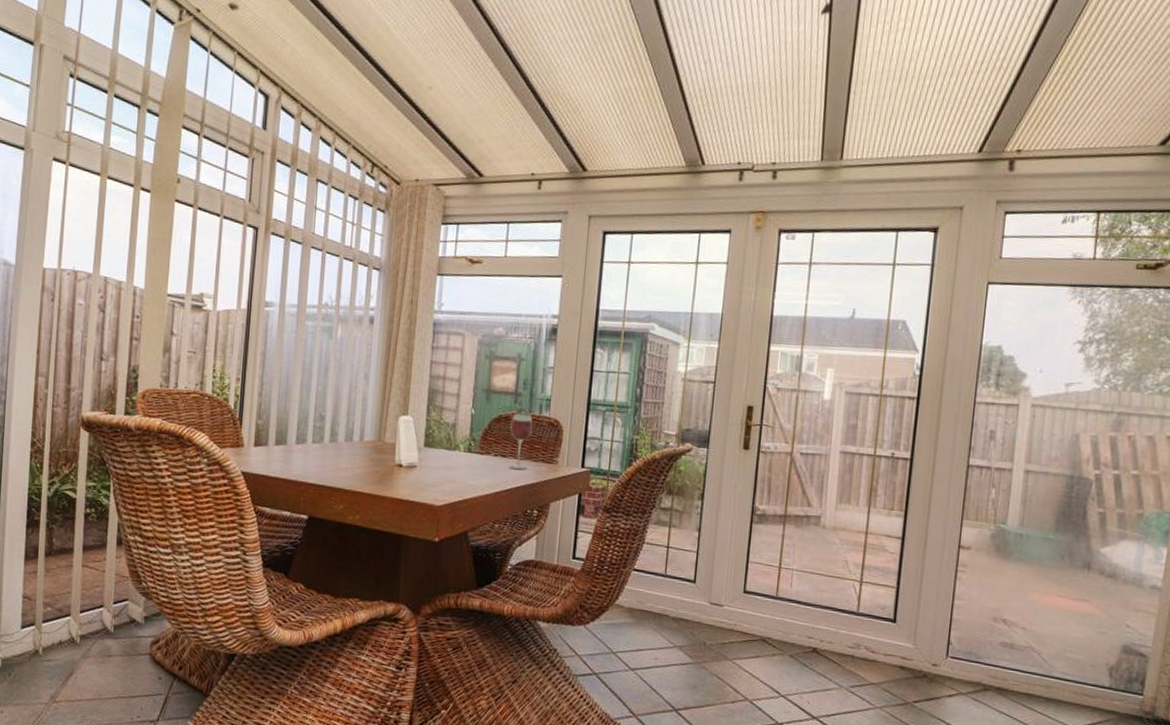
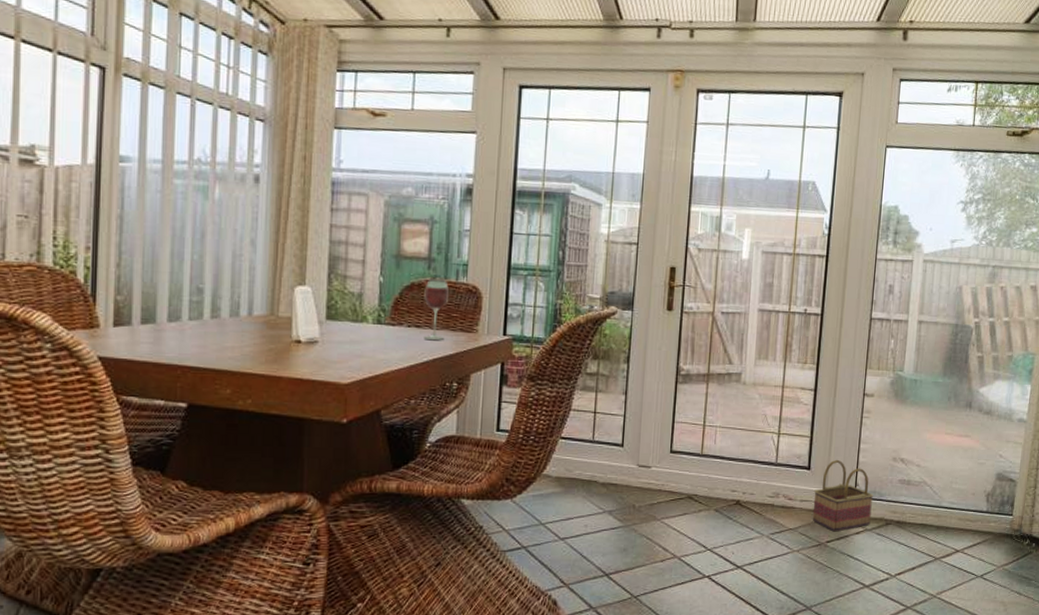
basket: none [897,614,970,692] -> present [812,459,874,532]

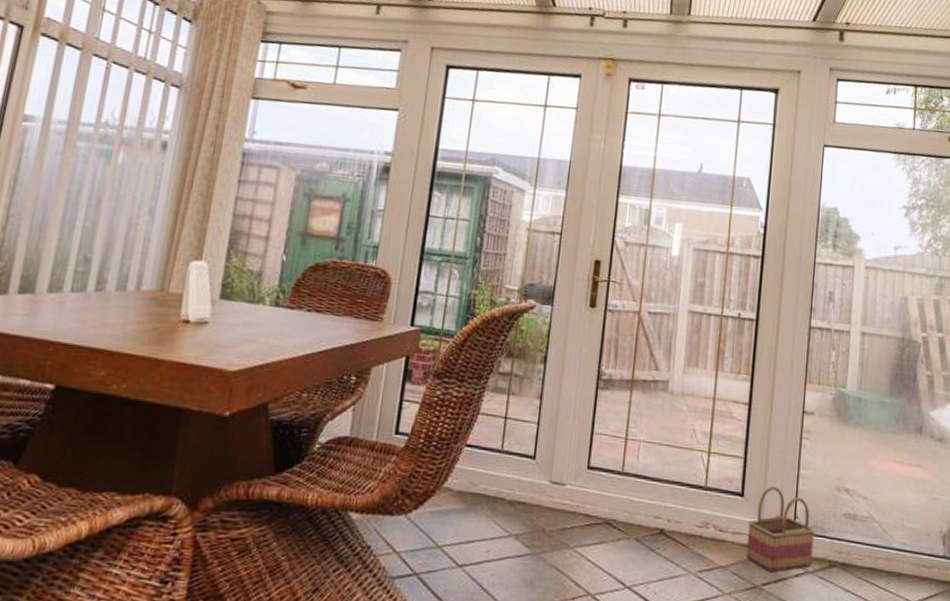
wineglass: present [423,279,450,341] -> none [323,260,357,328]

